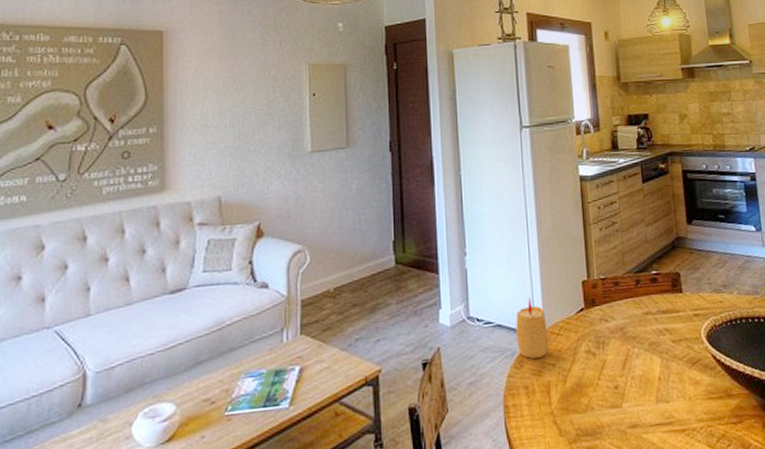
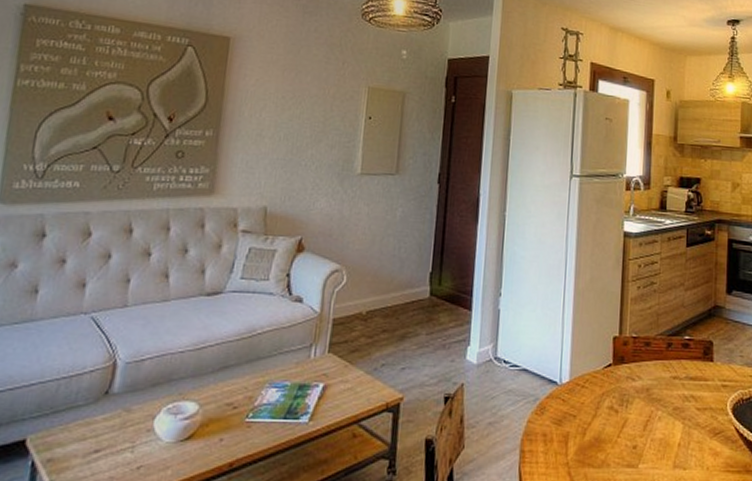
candle: present [516,298,548,359] -> none [541,346,573,407]

